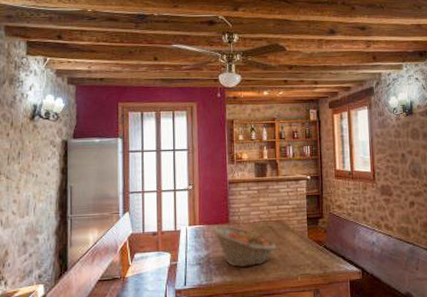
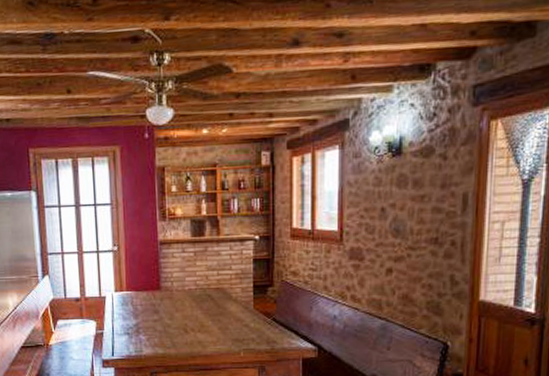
fruit basket: present [212,224,277,268] -> none [141,291,216,340]

